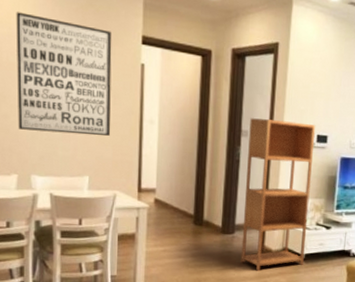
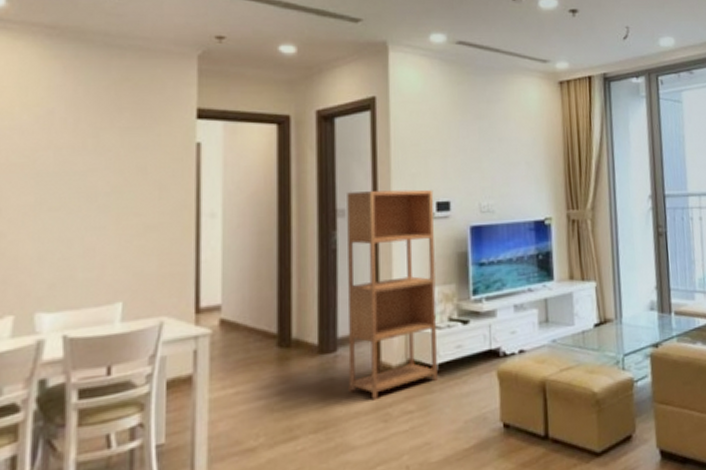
wall art: present [16,12,112,136] -> none [17,98,156,251]

